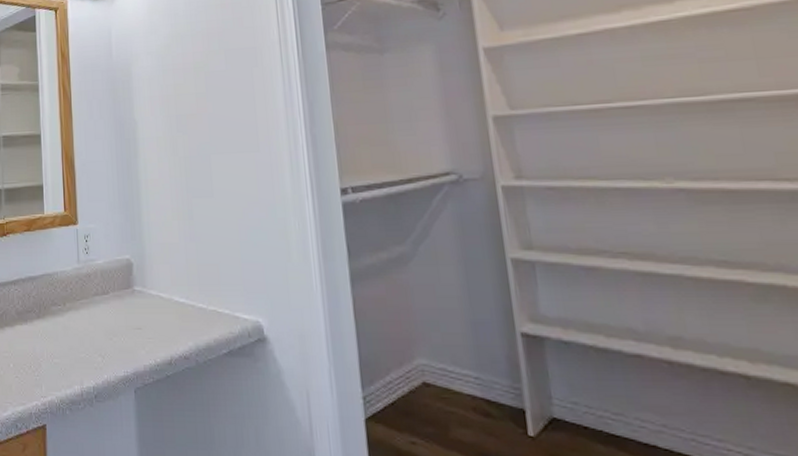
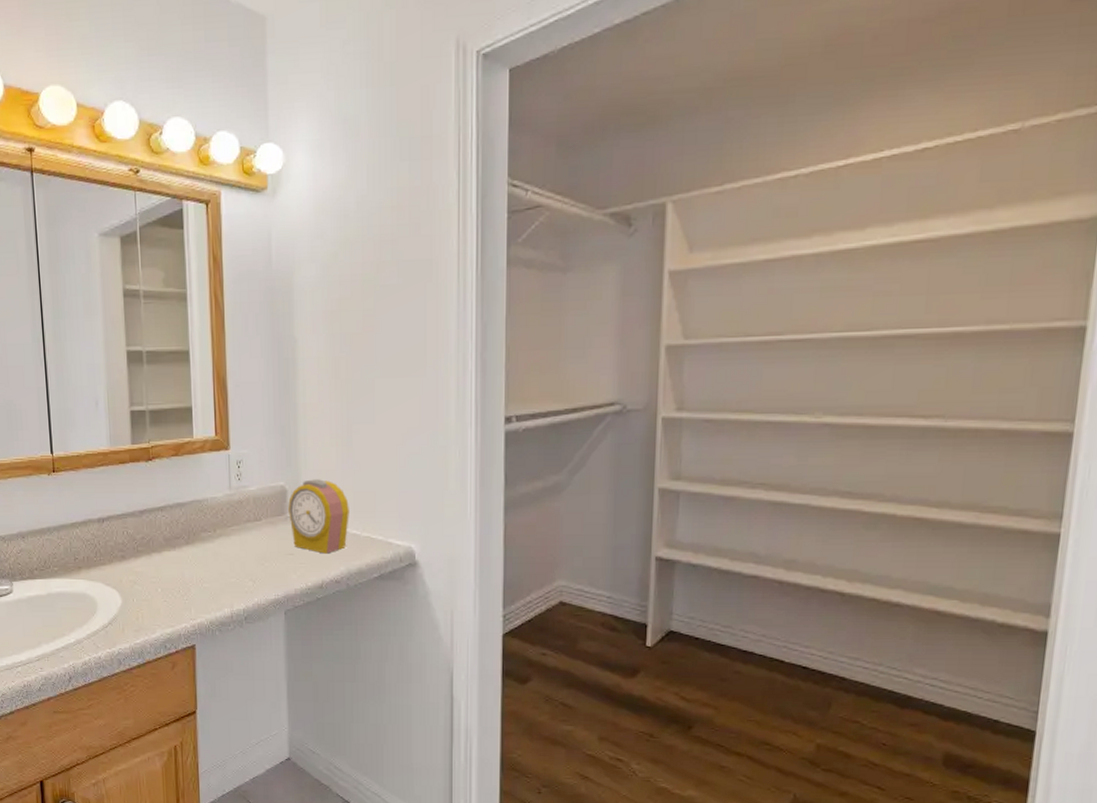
alarm clock: none [134,252,195,328] -> present [288,479,349,554]

